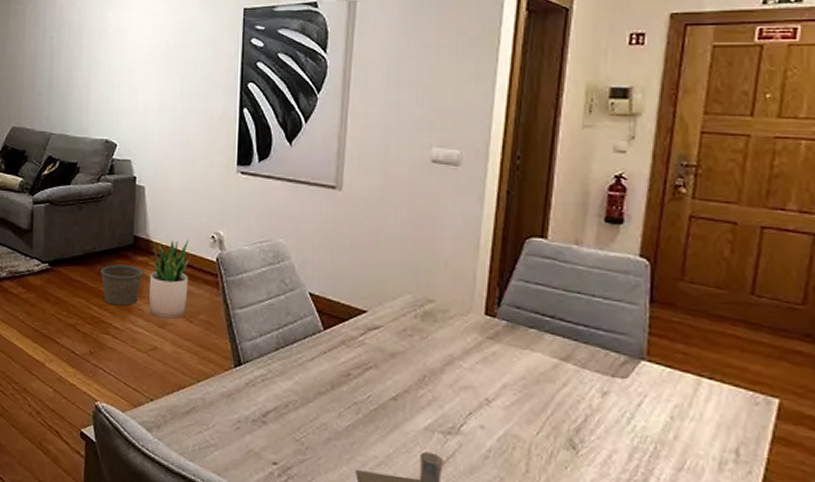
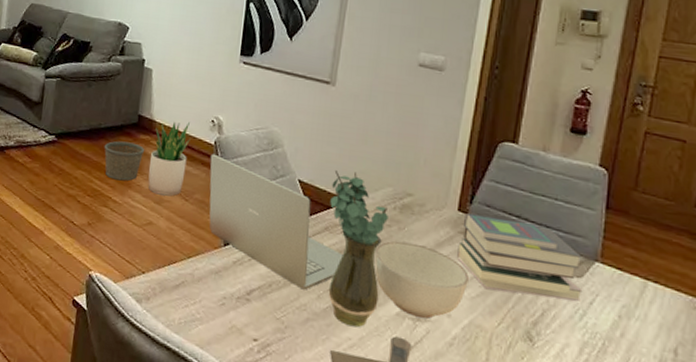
laptop: none [213,271,363,409] -> present [209,153,343,290]
vase: none [345,280,409,445] -> present [328,170,388,327]
bowl: none [397,351,503,431] -> present [374,241,470,319]
books: none [487,317,629,404] -> present [457,213,583,301]

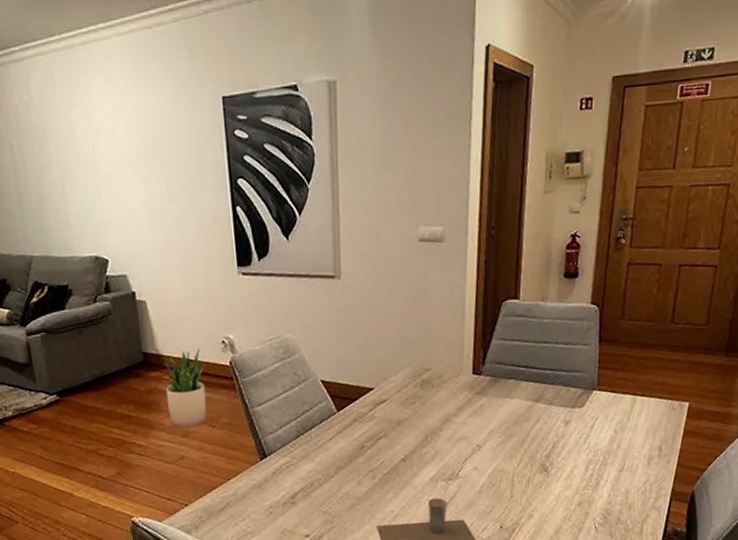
basket: present [104,141,145,181] -> none [113,382,159,425]
laptop: present [209,153,343,290] -> none [228,374,375,481]
vase: present [328,170,388,327] -> none [353,360,413,501]
bowl: present [374,241,470,319] -> none [403,413,490,477]
books: present [457,213,583,301] -> none [476,370,585,438]

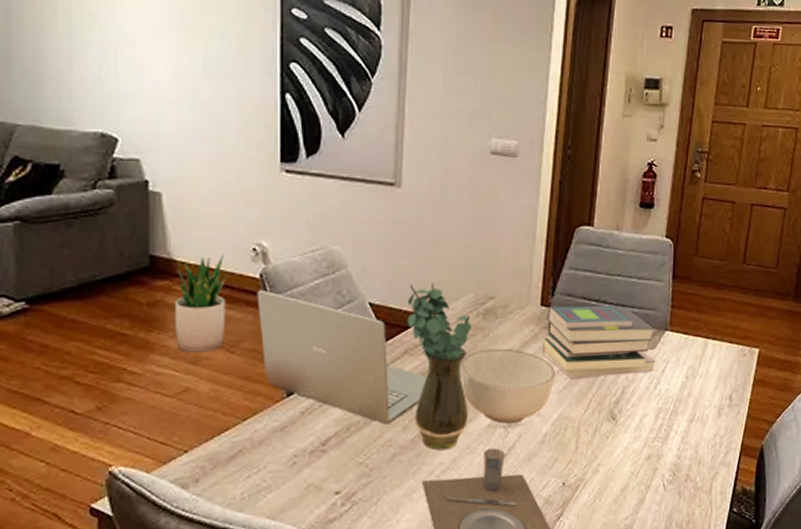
laptop: none [228,374,375,481] -> present [256,289,427,425]
vase: none [353,360,413,501] -> present [407,282,471,451]
bowl: none [403,413,490,477] -> present [460,348,556,424]
books: none [476,370,585,438] -> present [543,305,656,380]

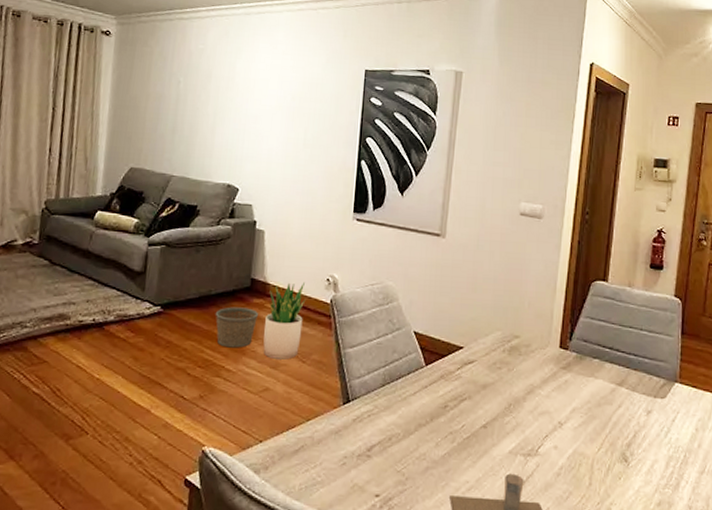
basket: none [104,293,166,345] -> present [215,306,259,348]
laptop: present [256,289,427,425] -> none [326,312,458,439]
vase: present [407,282,471,451] -> none [444,319,498,470]
bowl: present [460,348,556,424] -> none [487,382,572,453]
books: present [543,305,656,380] -> none [561,350,666,420]

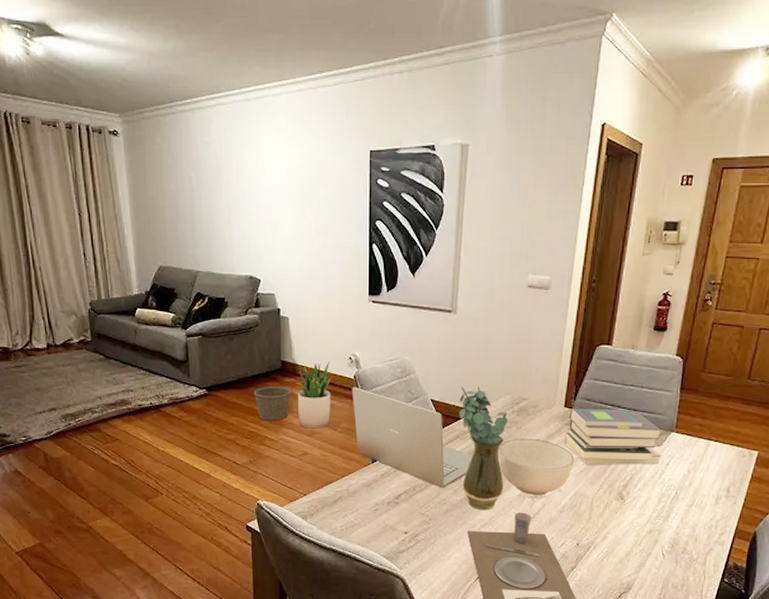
laptop: none [326,312,458,439] -> present [352,387,473,488]
vase: none [444,319,498,470] -> present [459,386,508,510]
bowl: none [487,382,572,453] -> present [498,438,575,495]
books: none [561,350,666,420] -> present [565,408,662,466]

